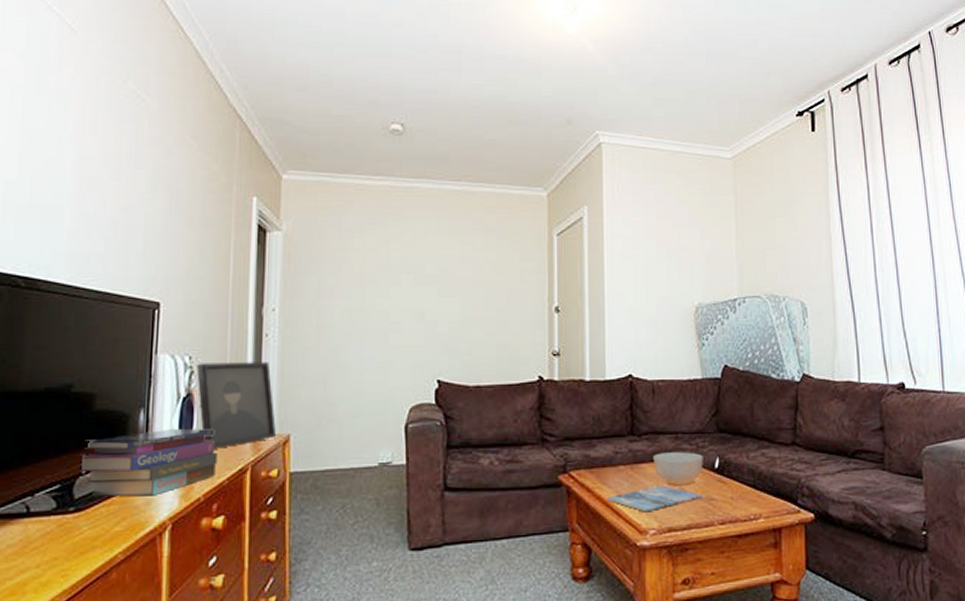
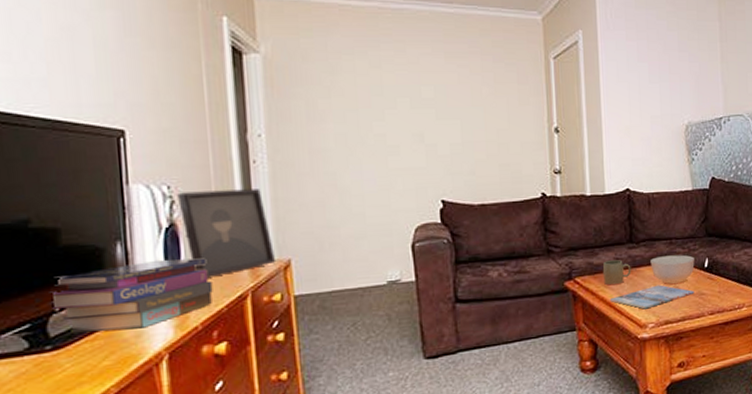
mug: none [600,454,632,482] -> present [602,260,631,286]

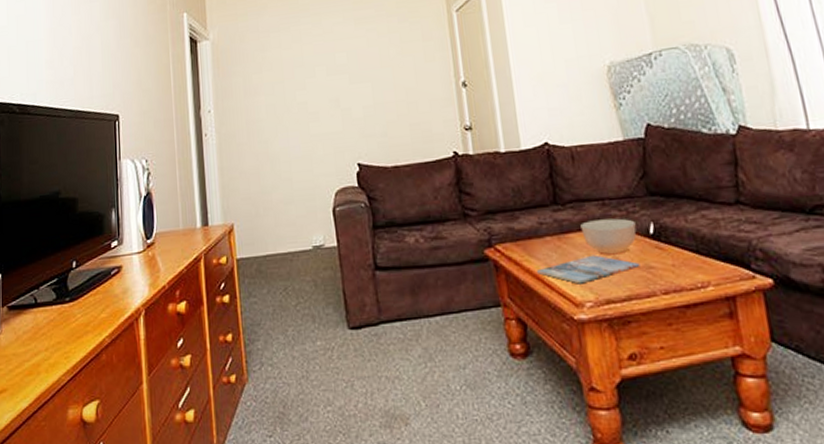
books: present [51,258,213,335] -> none [70,223,176,289]
picture frame: present [177,189,277,278] -> none [152,159,223,241]
mug: present [602,260,631,286] -> none [524,224,559,255]

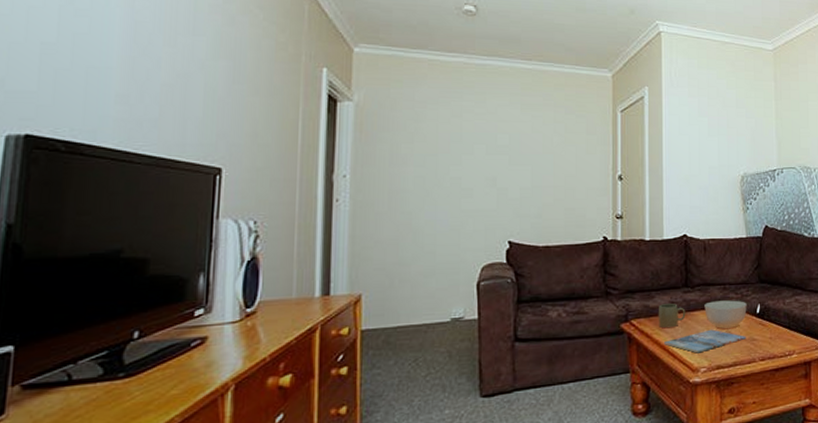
mug: none [524,224,559,255] -> present [658,303,686,329]

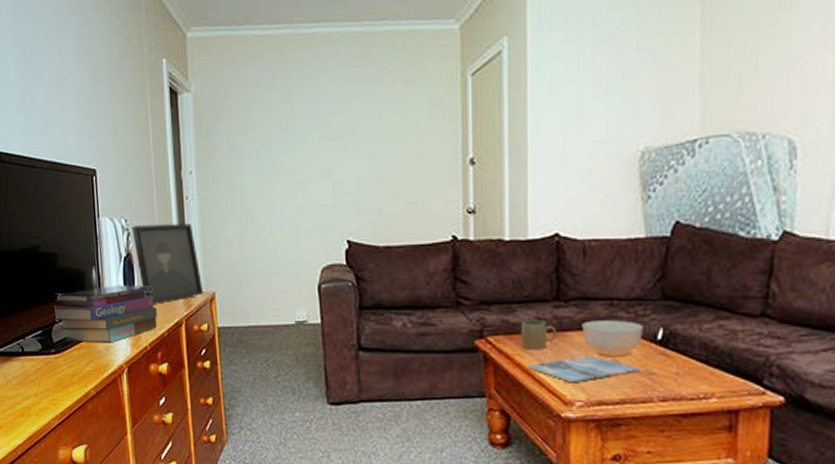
books: none [131,291,285,363] -> present [53,285,158,343]
picture frame: none [262,226,348,310] -> present [132,224,204,304]

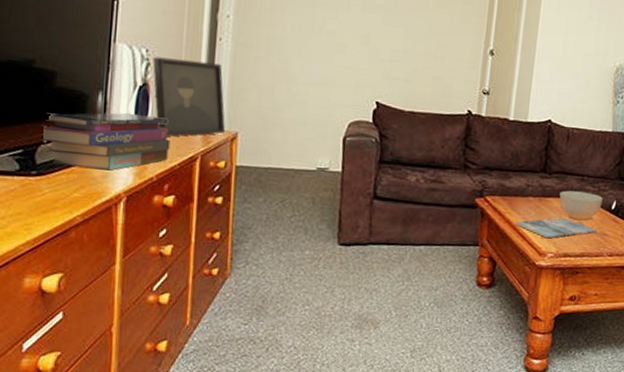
mug: present [520,320,557,350] -> none [512,185,541,211]

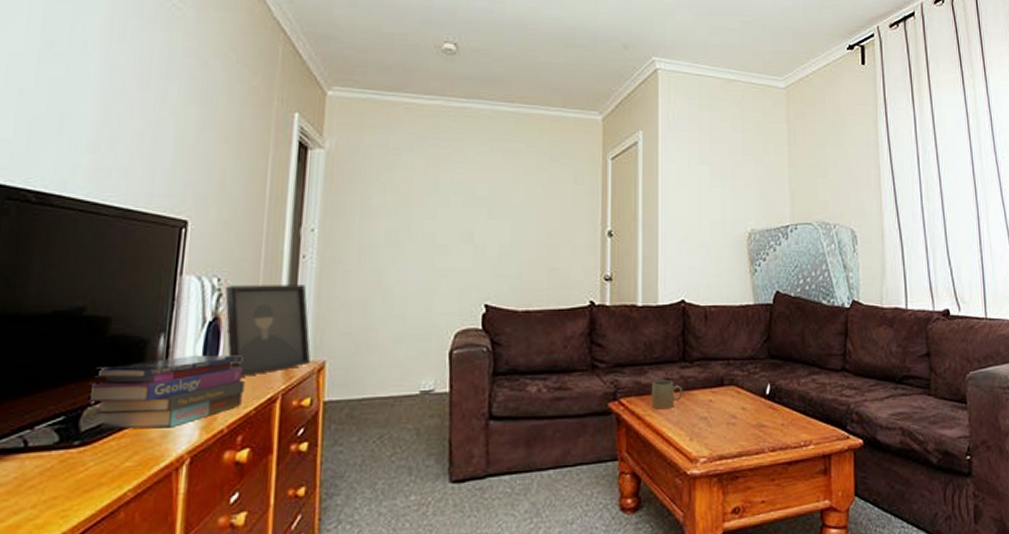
mug: none [512,185,541,211] -> present [651,380,683,410]
magazine: present [514,217,597,239] -> none [656,412,754,440]
bowl: present [559,190,603,221] -> none [705,378,755,413]

